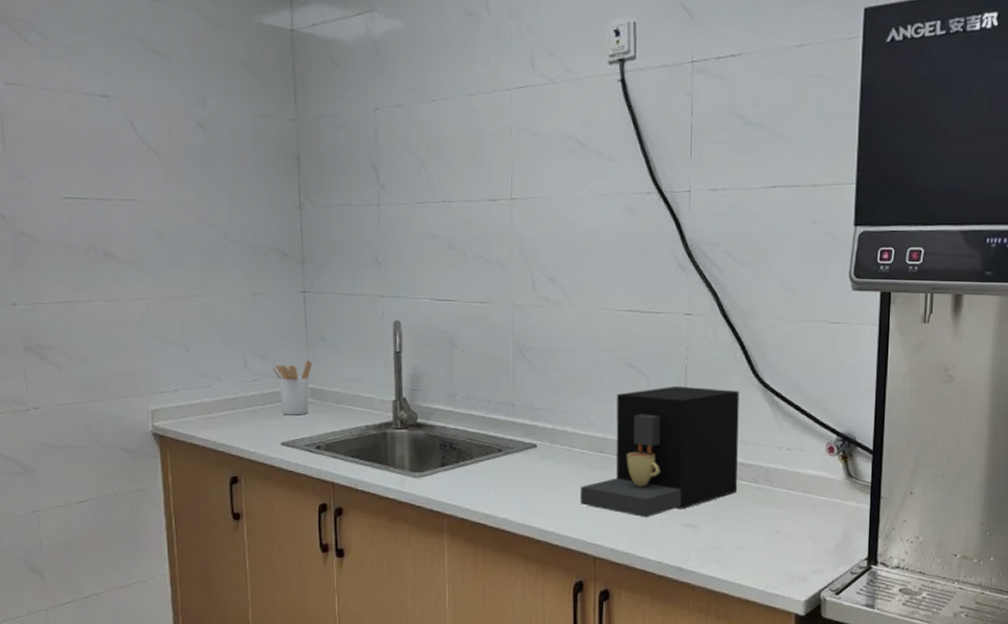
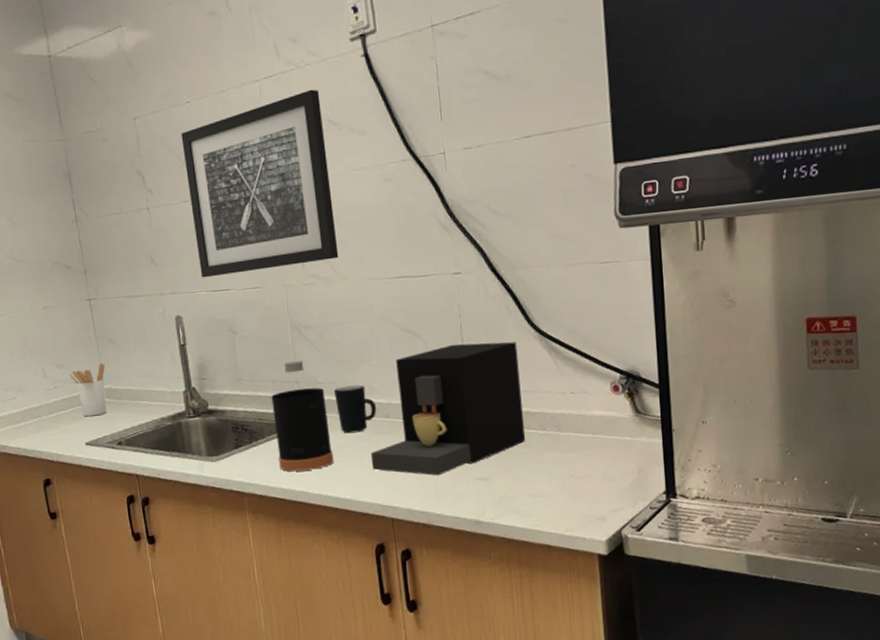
wall art: none [422,107,572,286] -> present [181,89,339,278]
bottle: none [484,382,542,498] -> present [271,360,334,472]
mug: none [549,415,592,464] -> present [333,385,377,434]

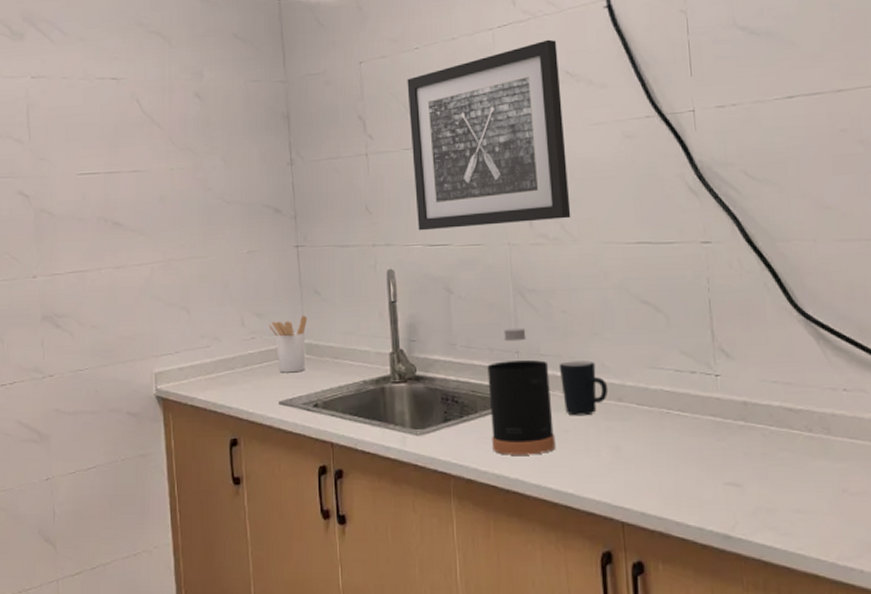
coffee maker: present [370,341,526,476] -> none [599,322,788,476]

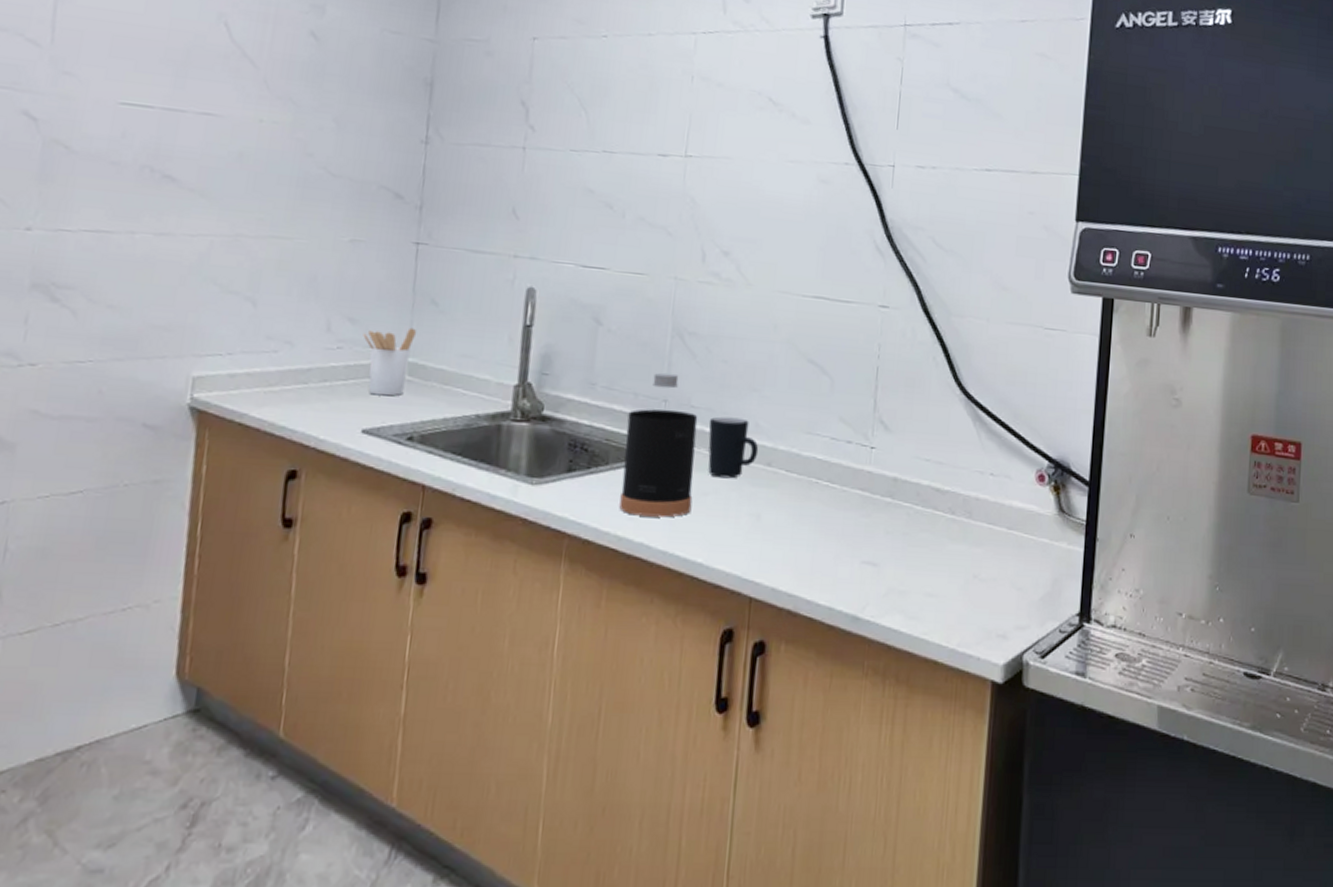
wall art: present [407,39,571,231] -> none [572,58,765,260]

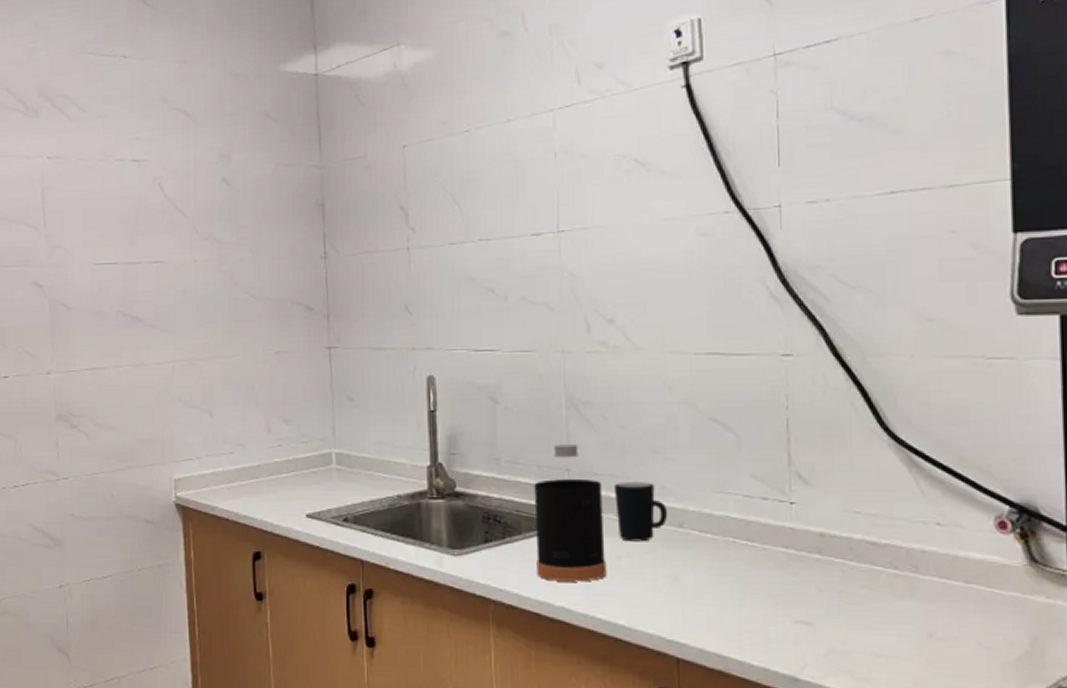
utensil holder: present [363,327,417,397] -> none [296,422,339,484]

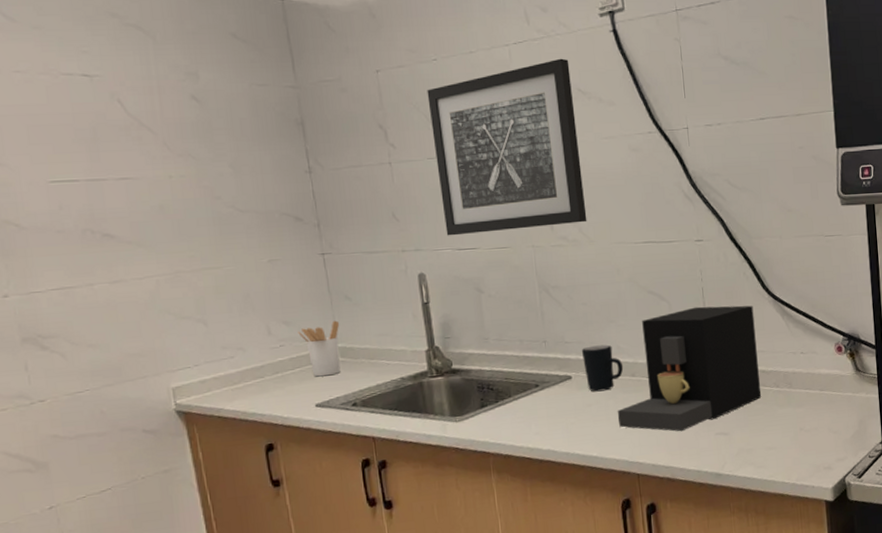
utensil holder: none [296,422,339,484] -> present [298,320,341,377]
wall art: none [455,123,634,334] -> present [427,58,587,236]
bottle: present [534,443,607,582] -> none [518,320,581,431]
coffee maker: none [655,444,869,611] -> present [617,305,762,432]

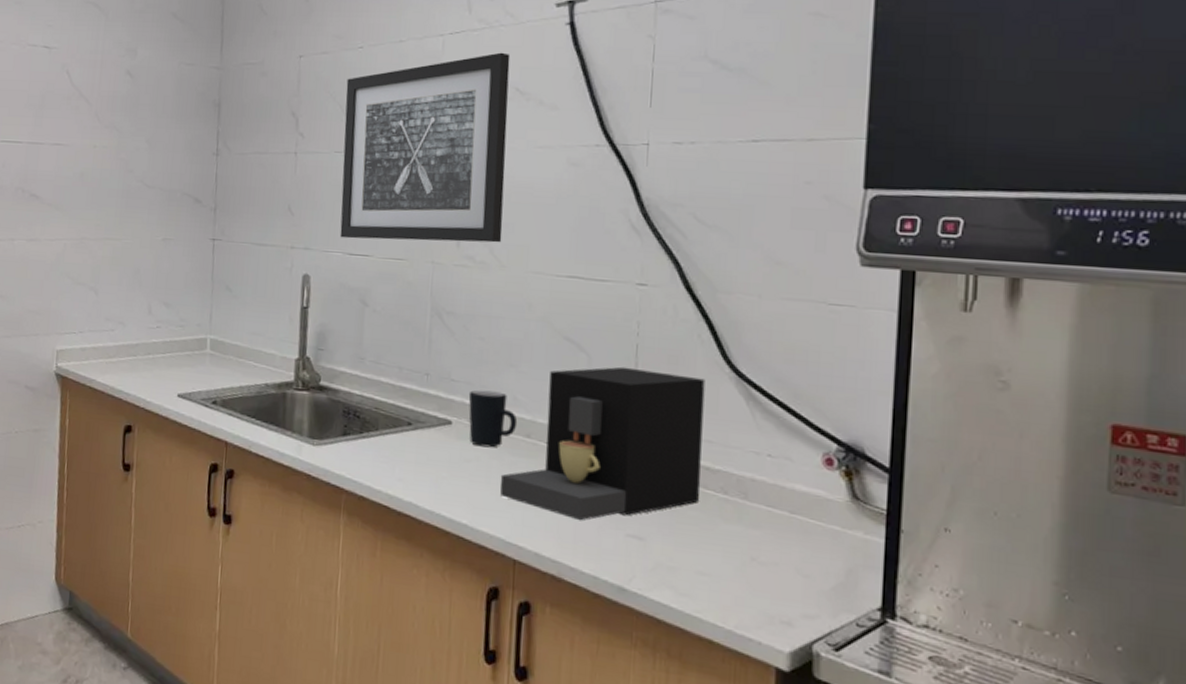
utensil holder: present [298,320,341,377] -> none [175,310,216,367]

